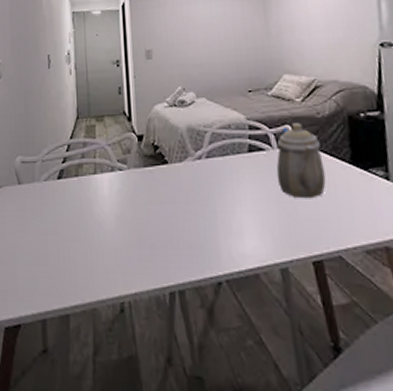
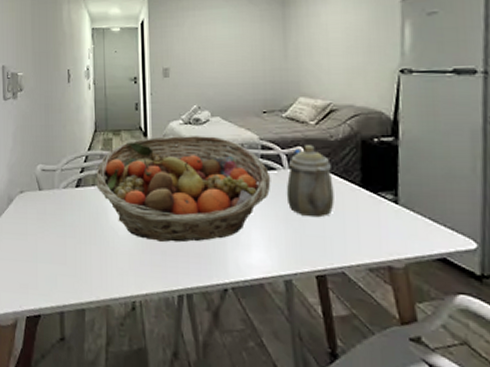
fruit basket: none [79,117,261,234] -> present [96,135,271,243]

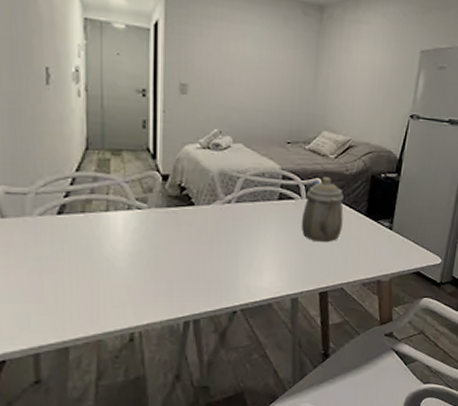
fruit basket: present [96,135,271,243] -> none [87,159,289,271]

